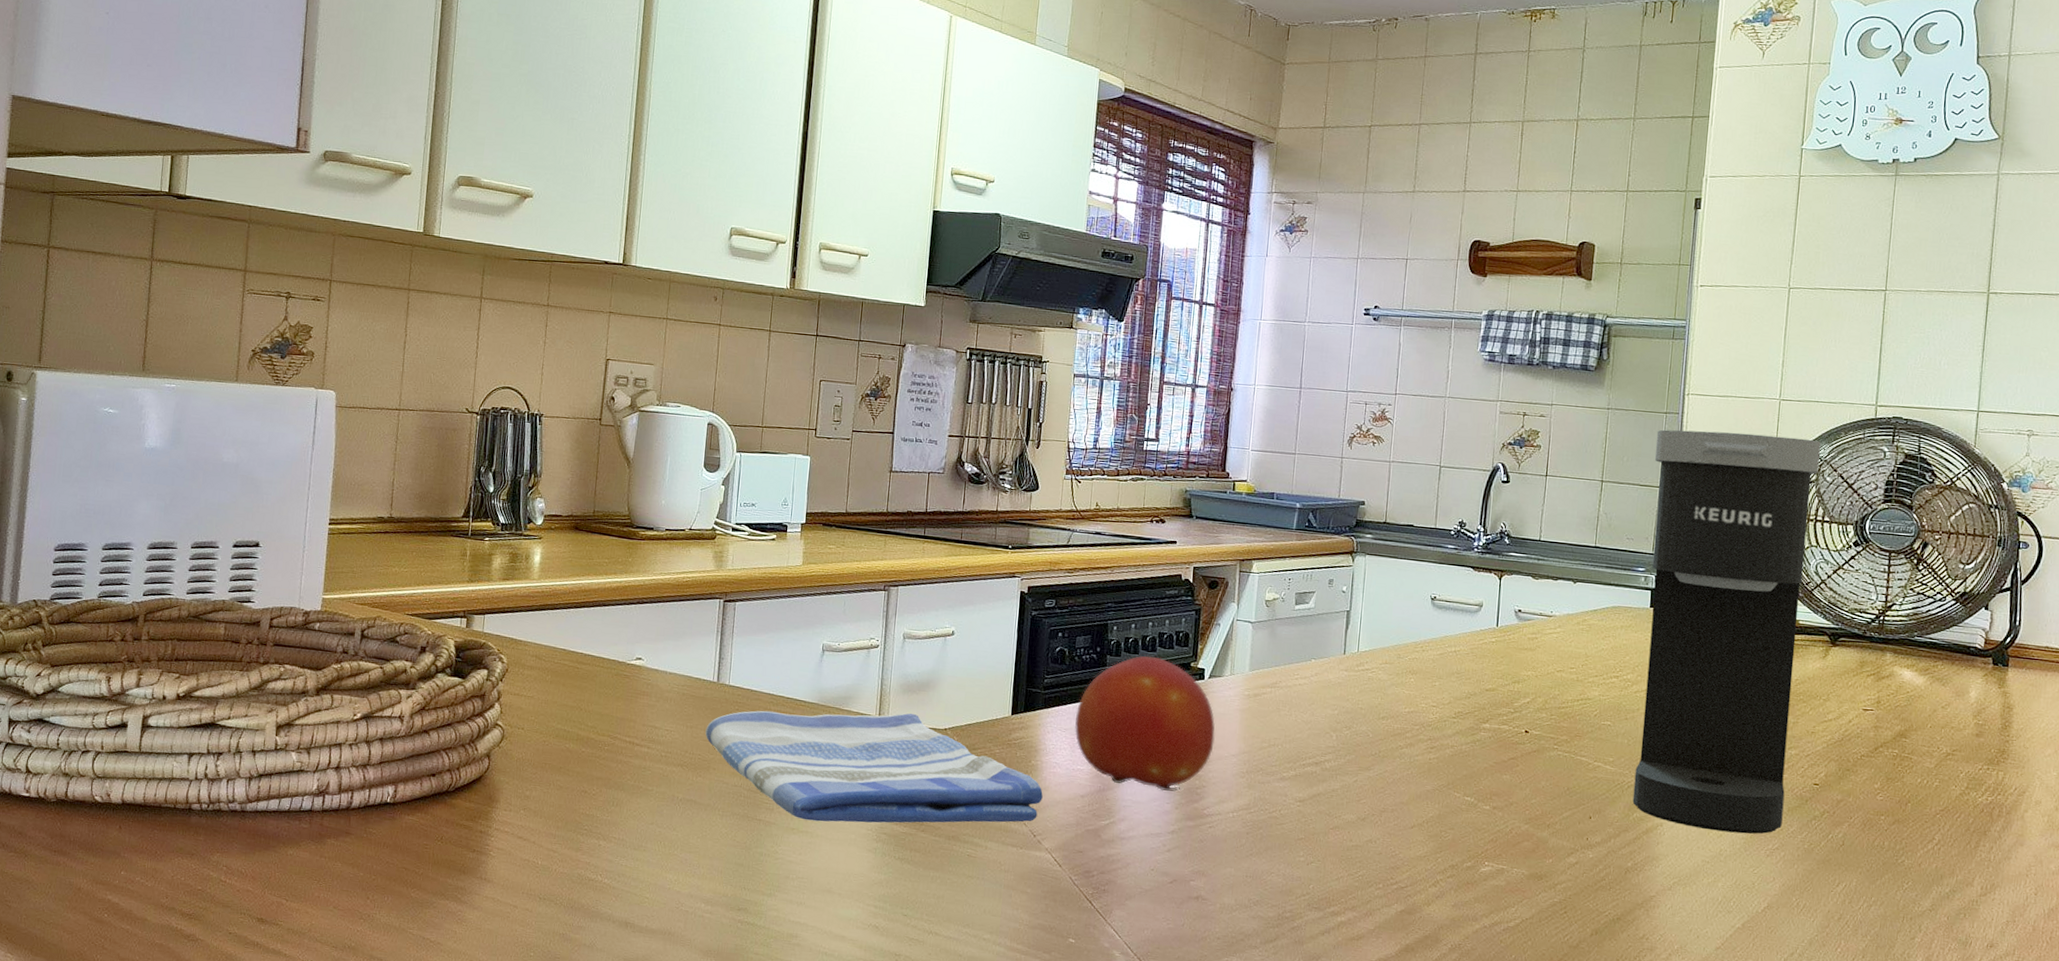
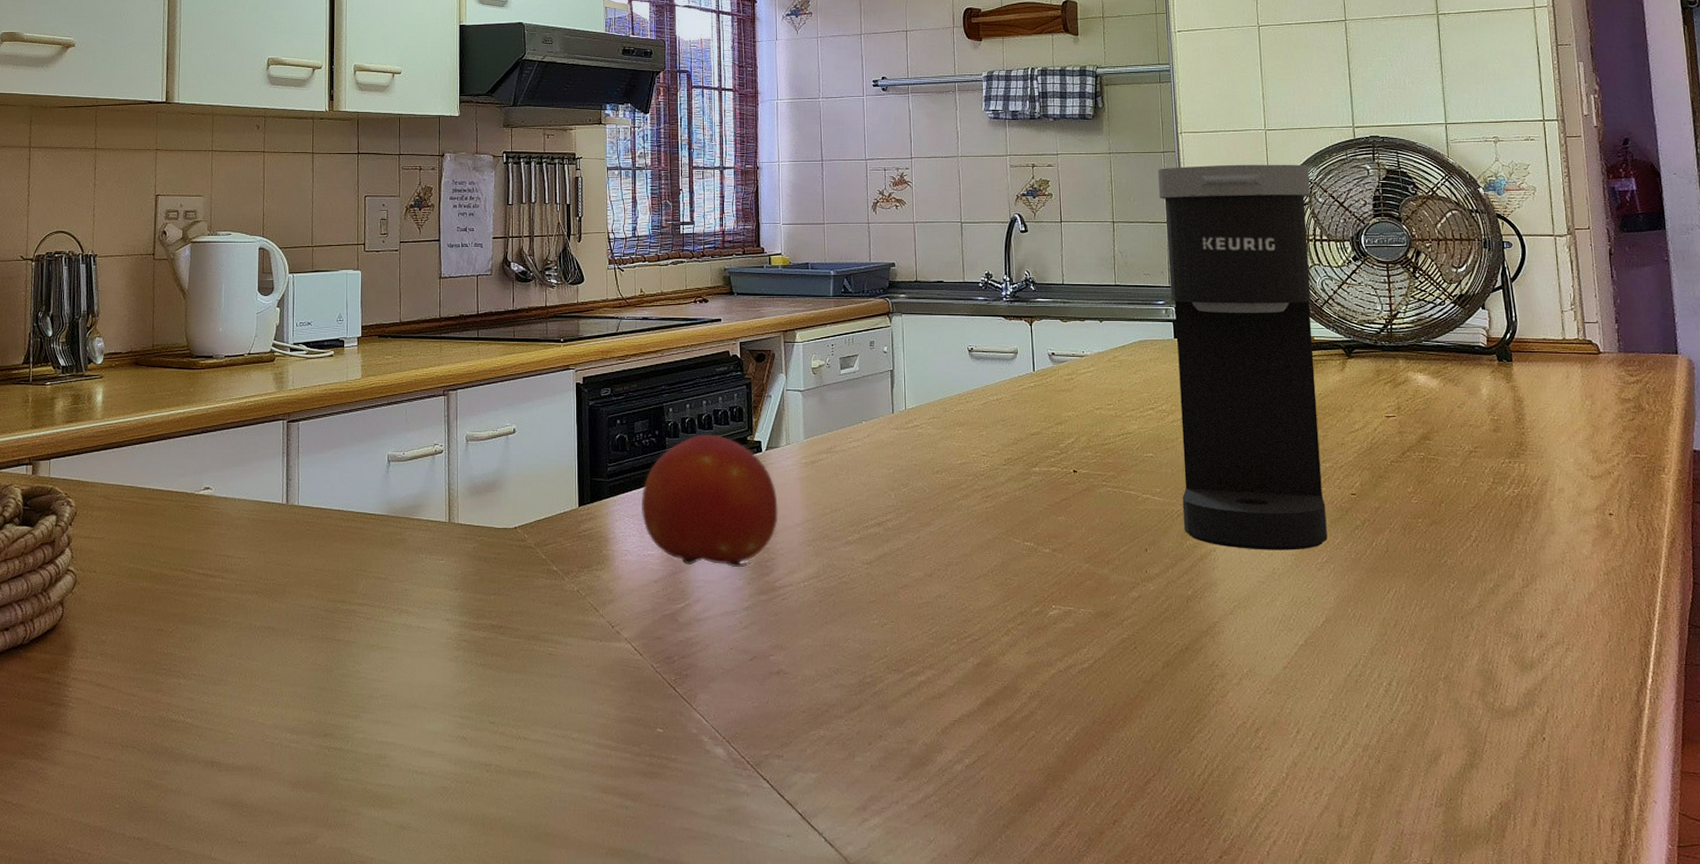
dish towel: present [705,710,1043,823] -> none [278,515,617,635]

